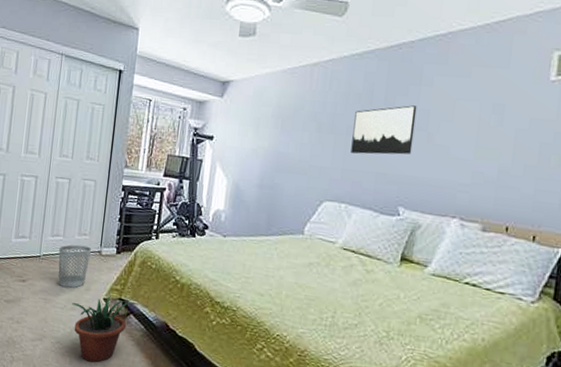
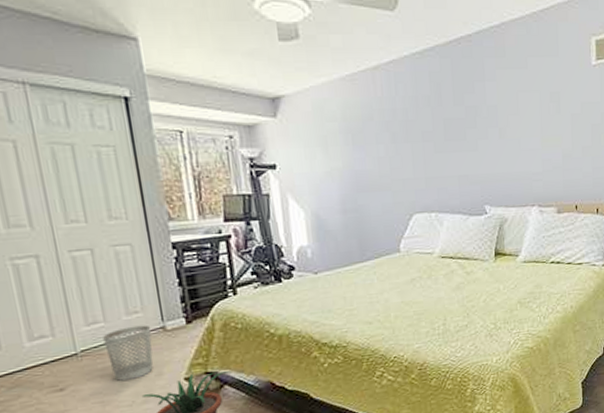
wall art: present [351,105,417,155] -> none [427,102,488,160]

